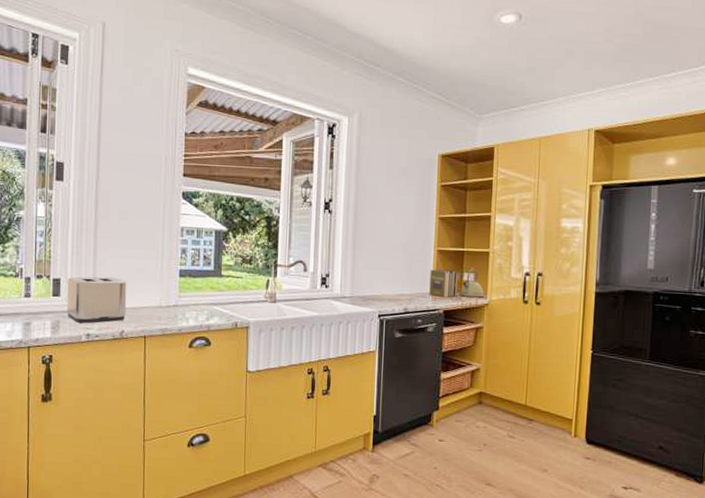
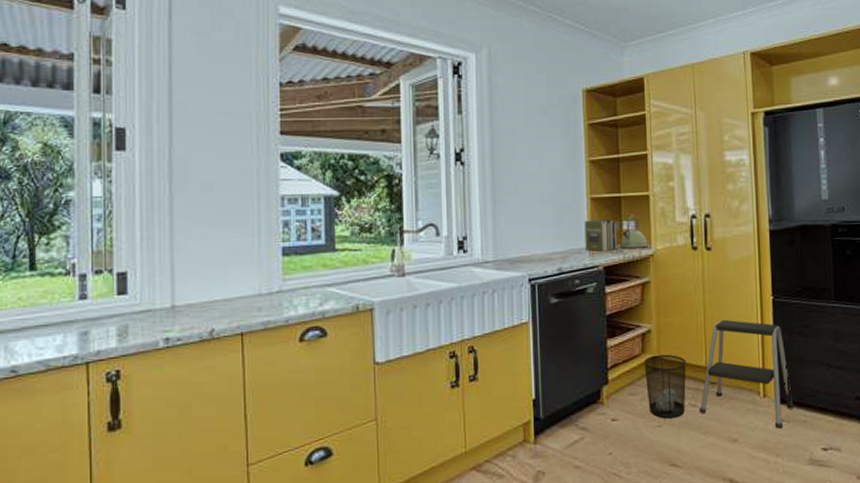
toaster: present [67,276,127,324] -> none [137,263,216,326]
waste bin: none [471,390,508,445] -> present [644,354,687,419]
step stool: none [515,366,601,465] -> present [698,319,794,429]

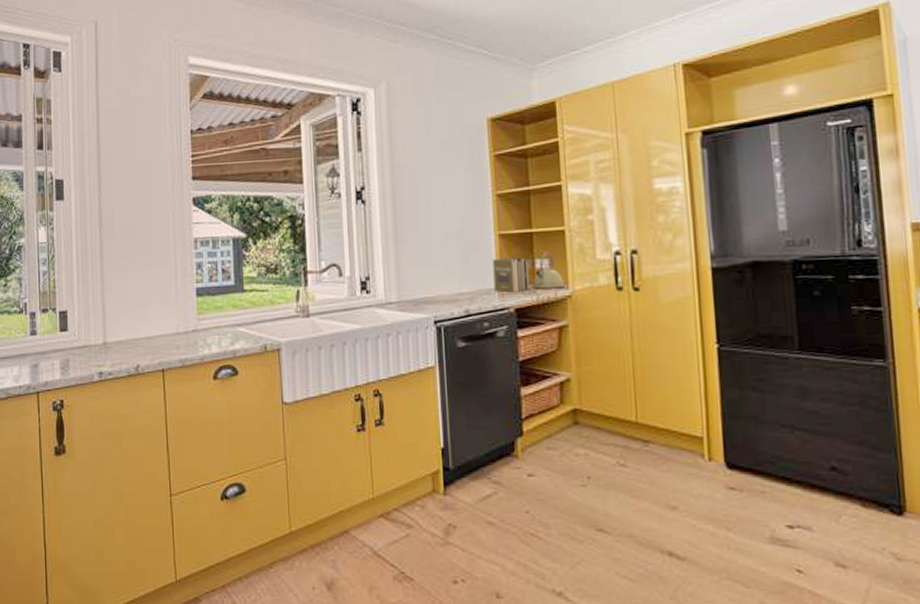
waste bin: present [644,354,687,419] -> none [563,406,613,478]
step stool: present [698,319,794,429] -> none [629,369,748,498]

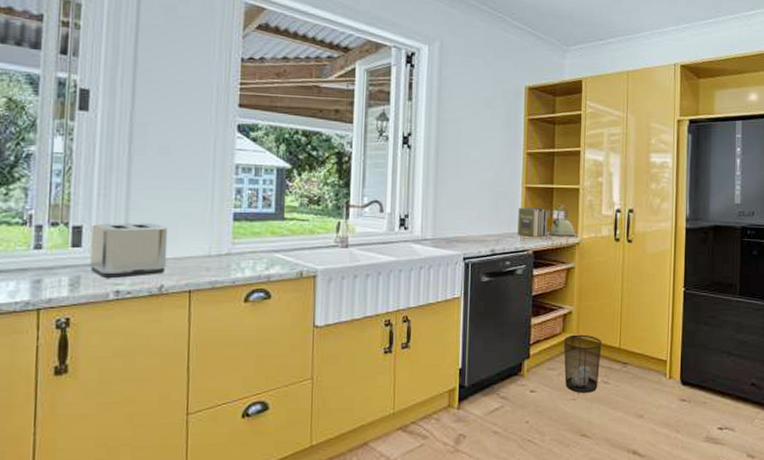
toaster: none [75,303,141,361] -> present [90,222,168,279]
waste bin: none [563,406,613,478] -> present [563,334,602,393]

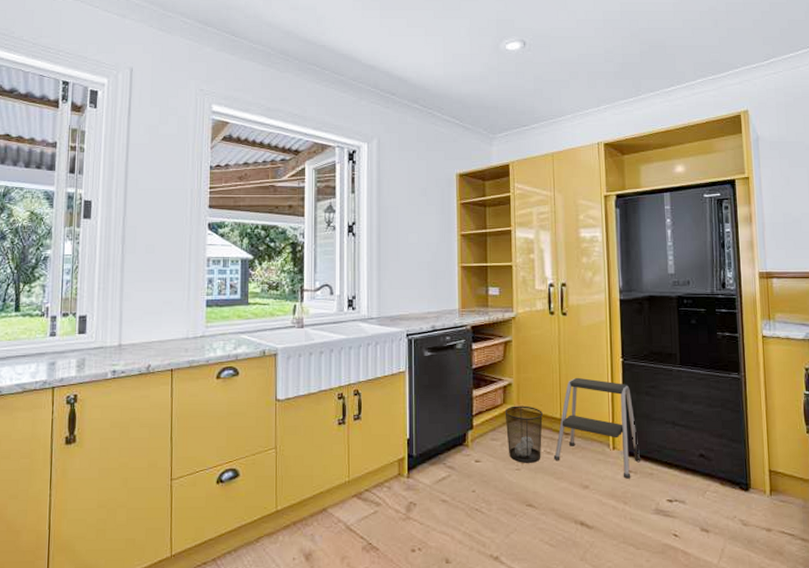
toaster: present [90,222,168,279] -> none [92,311,154,360]
books: present [517,207,548,237] -> none [455,285,484,313]
kettle: present [548,205,575,236] -> none [485,282,511,311]
step stool: none [610,306,696,408] -> present [553,377,641,479]

